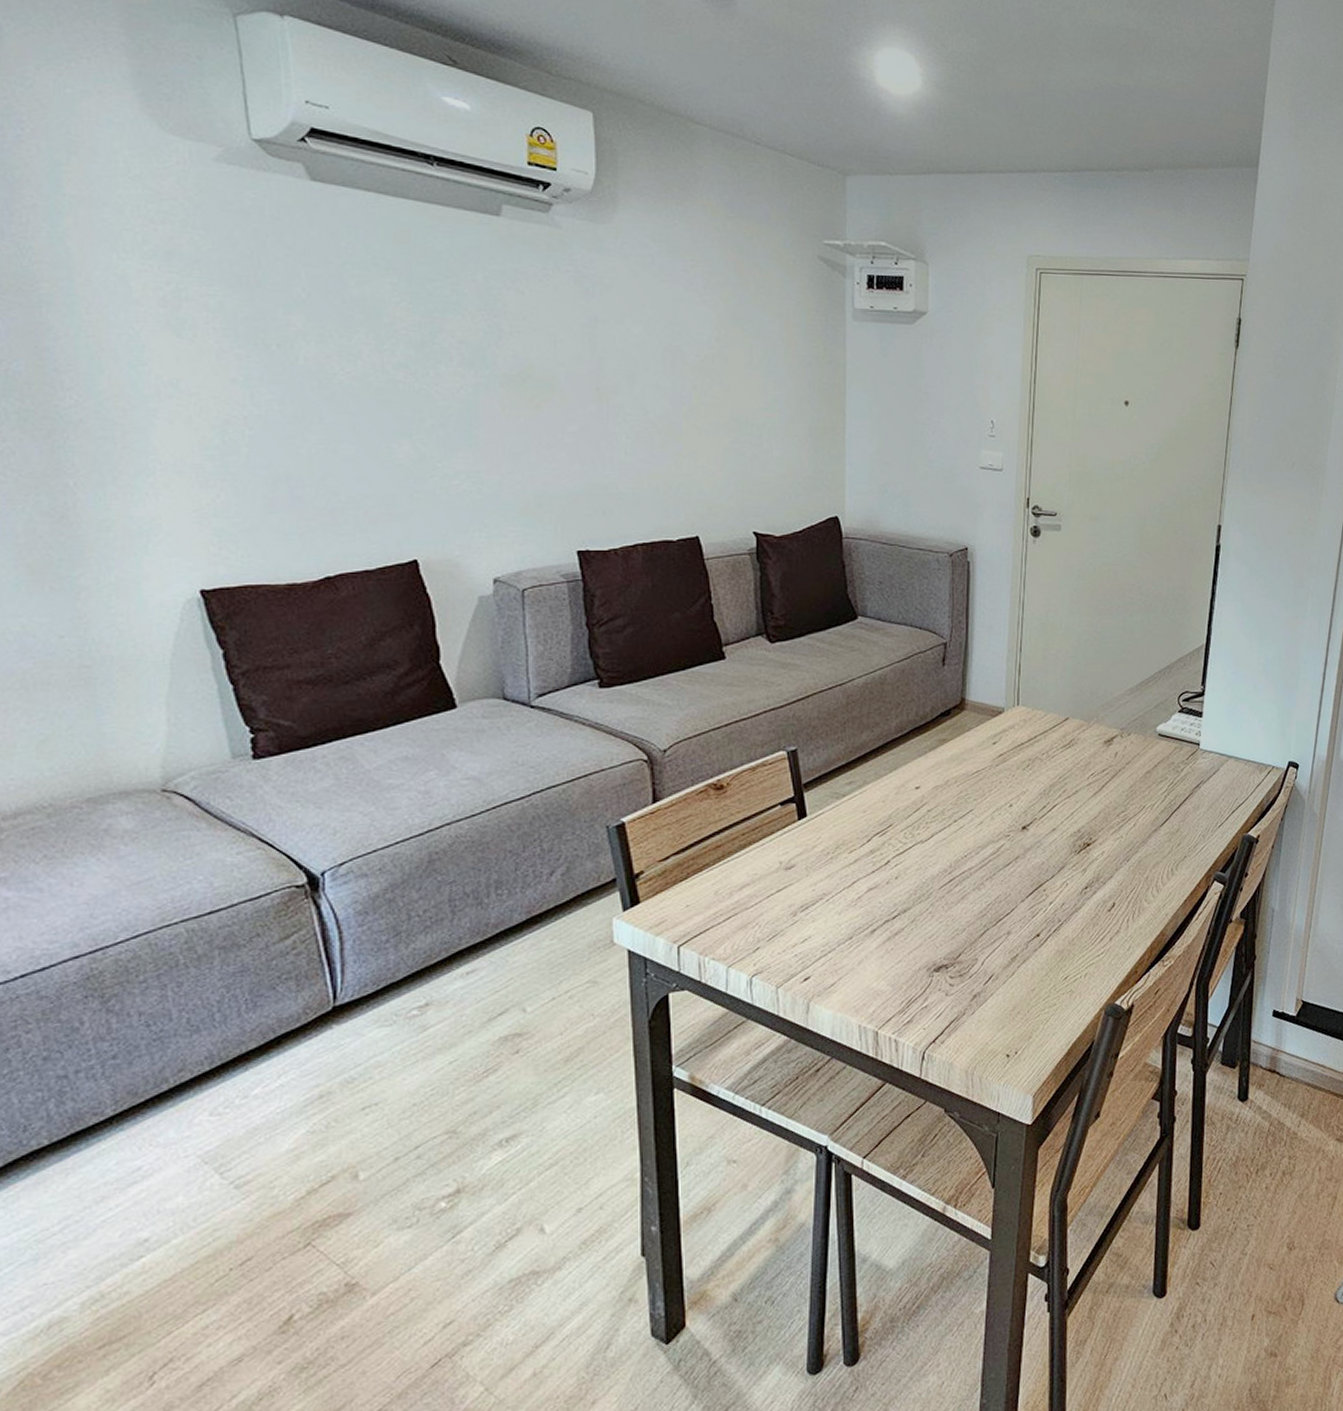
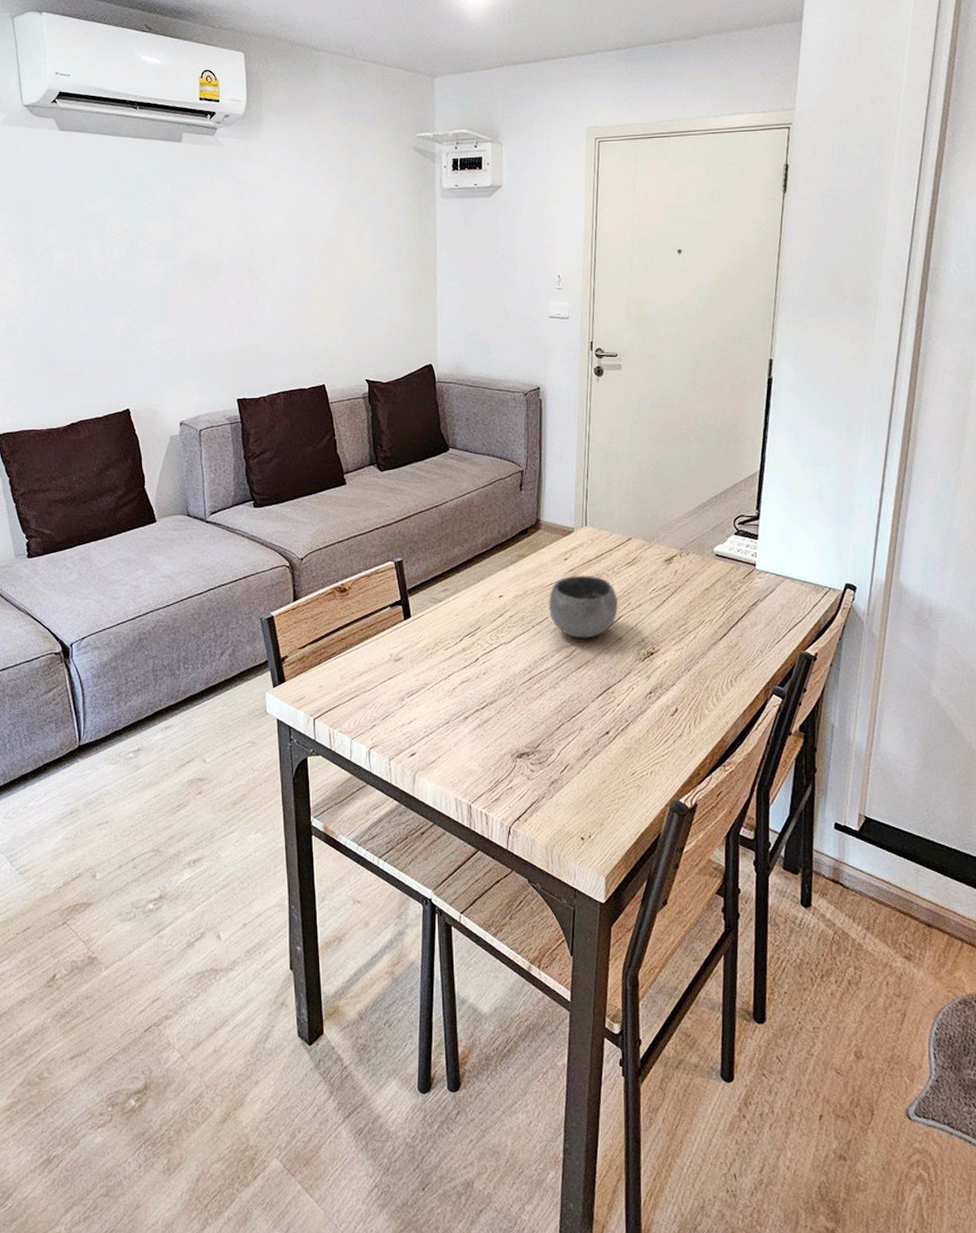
bowl: none [974,760,1052,832] -> present [549,575,618,639]

